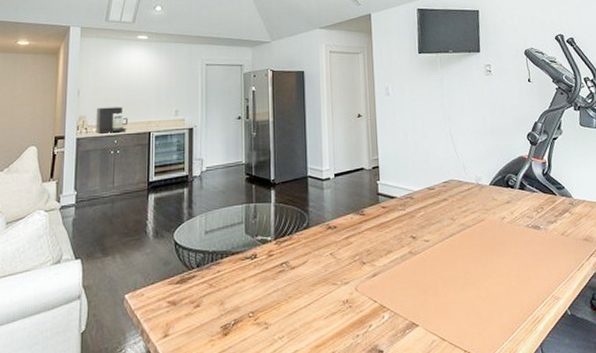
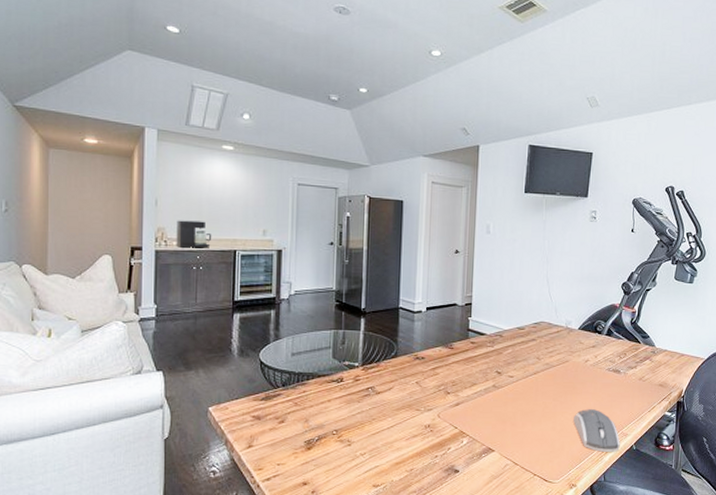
computer mouse: none [498,271,553,320] -> present [573,409,620,452]

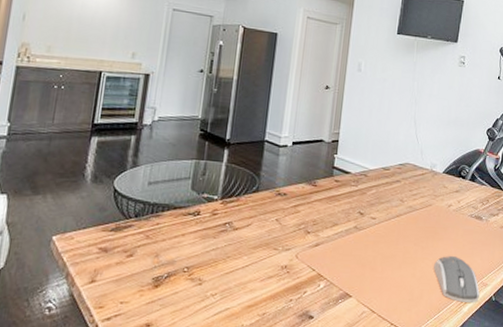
coffee maker: present [176,220,212,248] -> none [39,36,79,67]

